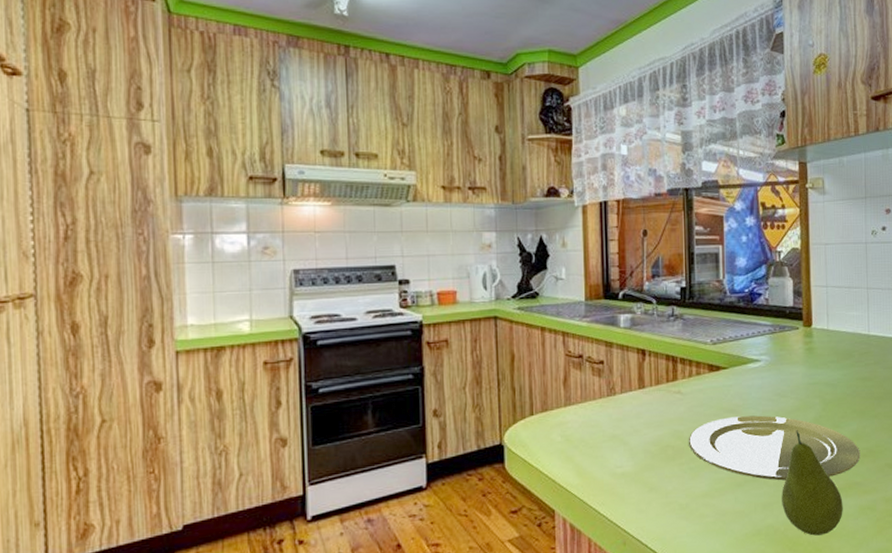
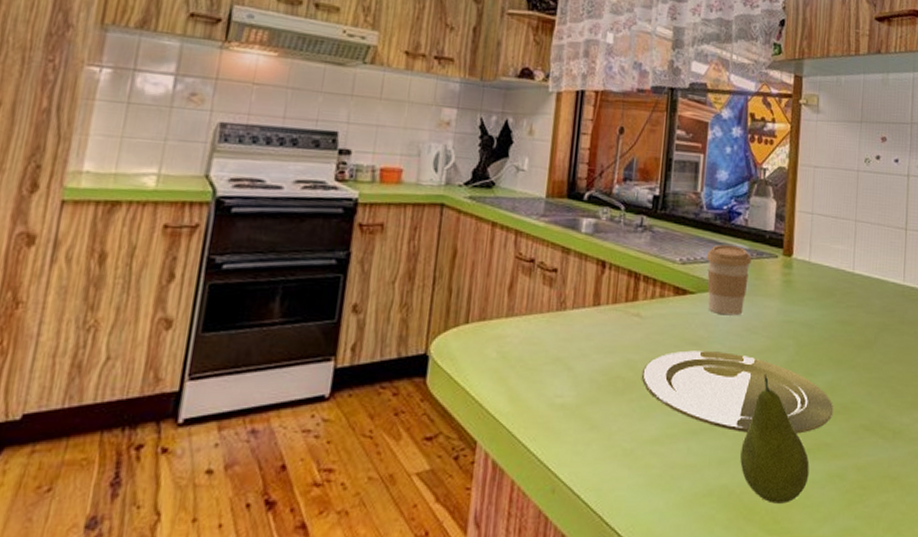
coffee cup: none [734,323,775,384] -> present [706,244,751,316]

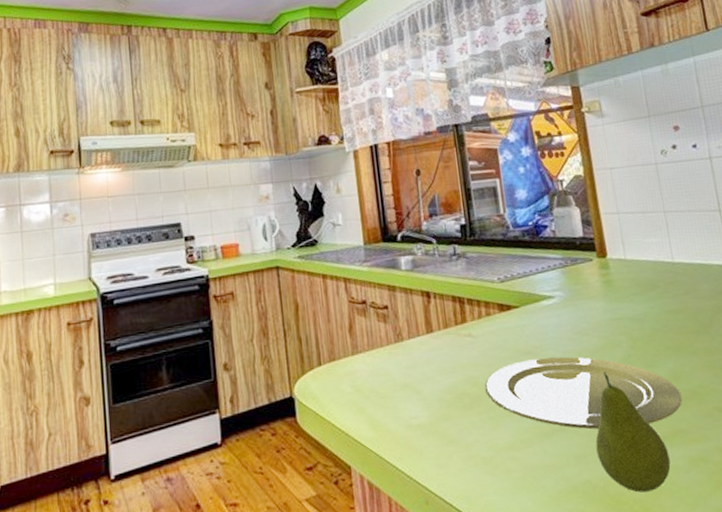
coffee cup: present [706,244,751,316] -> none [522,256,570,323]

